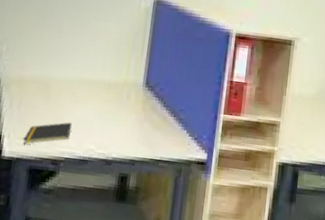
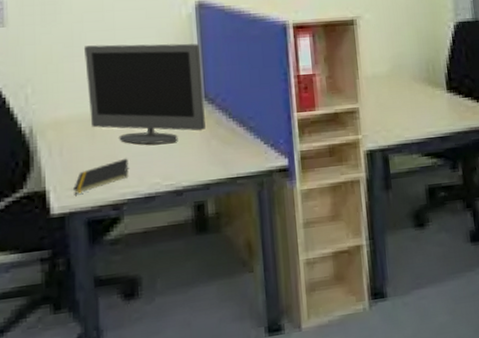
monitor: none [48,19,150,117] -> present [83,43,206,144]

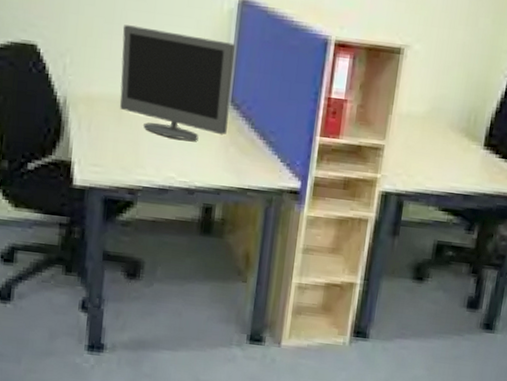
notepad: present [74,158,128,194] -> none [96,146,149,171]

